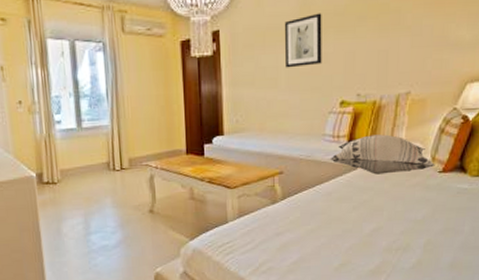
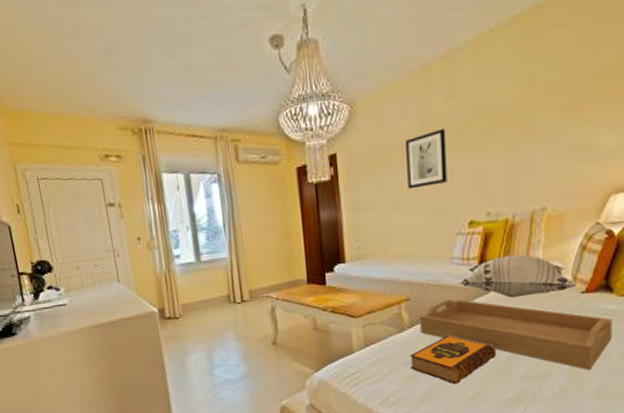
hardback book: none [280,208,361,255] -> present [409,335,497,385]
serving tray: none [292,174,466,244] -> present [420,299,613,370]

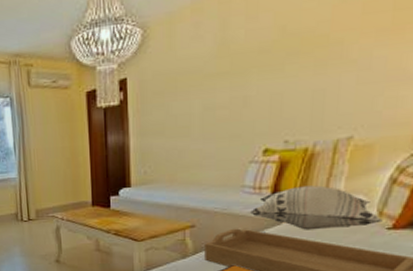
wall art: present [406,128,447,189] -> none [200,51,244,115]

